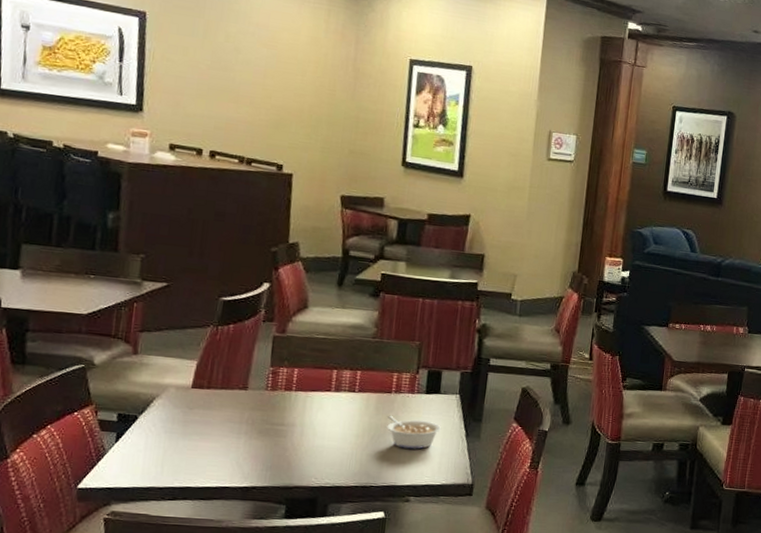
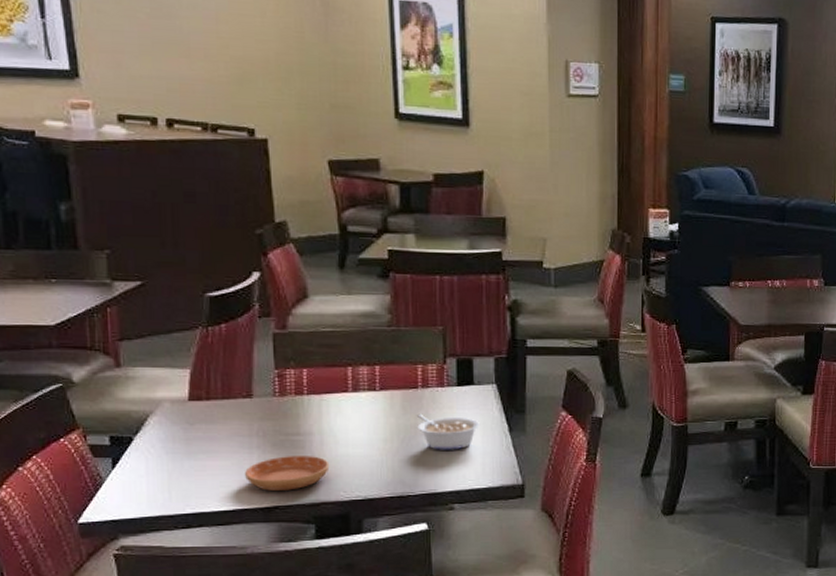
saucer: none [230,443,306,474] -> present [245,456,330,491]

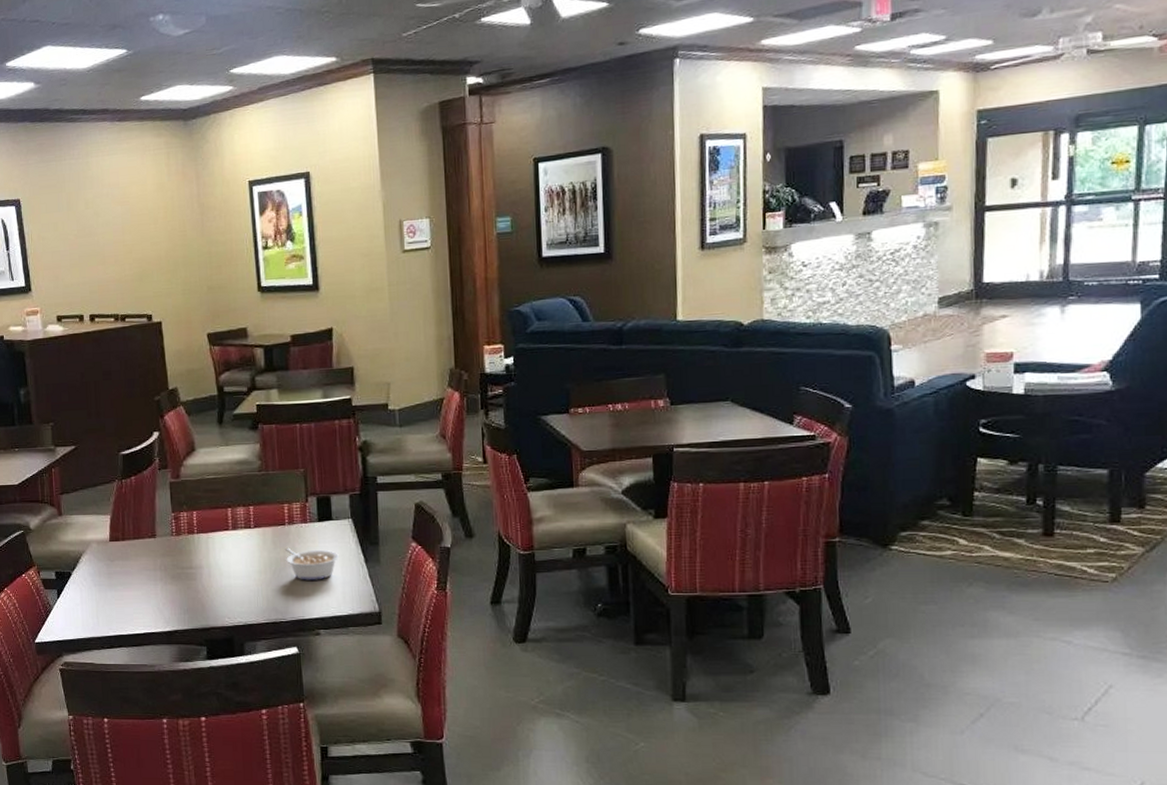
saucer: present [245,456,330,491] -> none [152,586,217,617]

